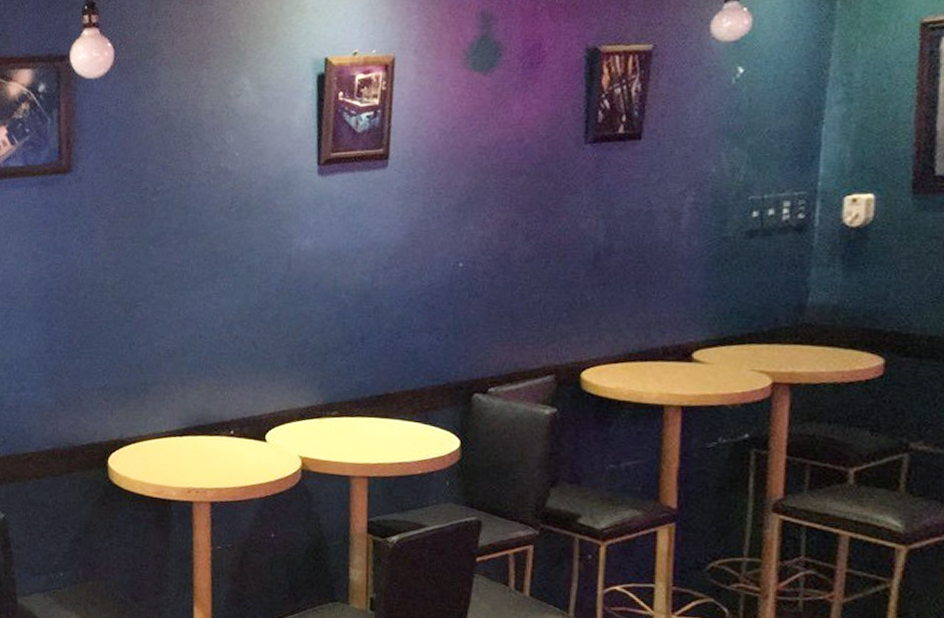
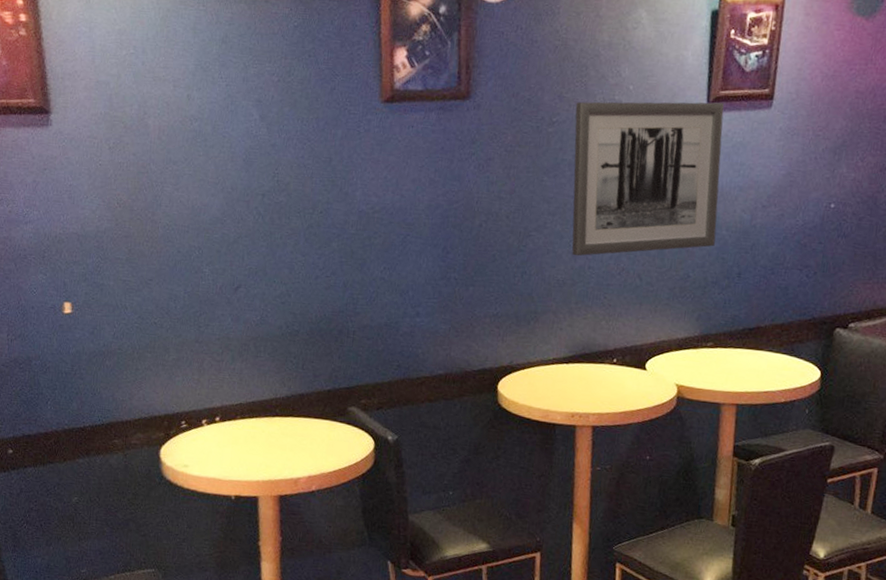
wall art: none [179,165,336,325] -> present [572,101,724,256]

